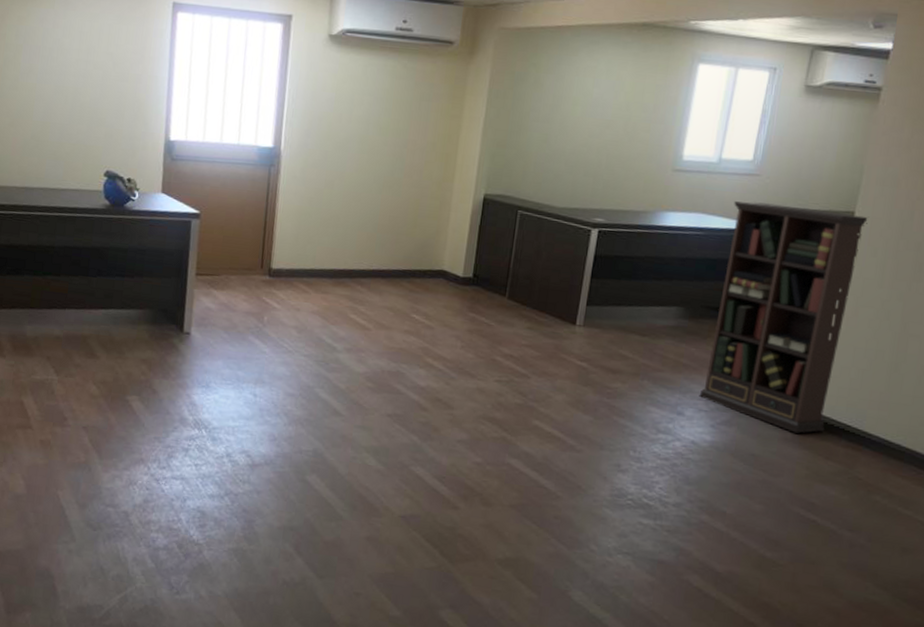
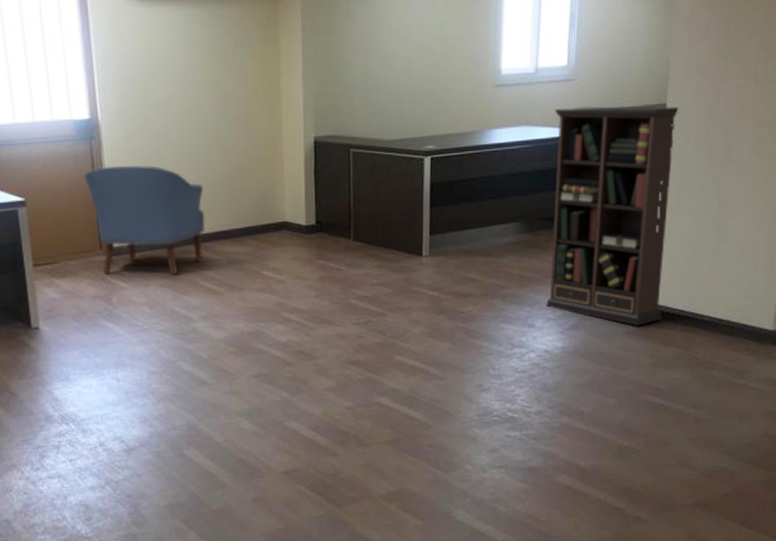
chair: none [257,192,369,304] -> present [84,165,205,275]

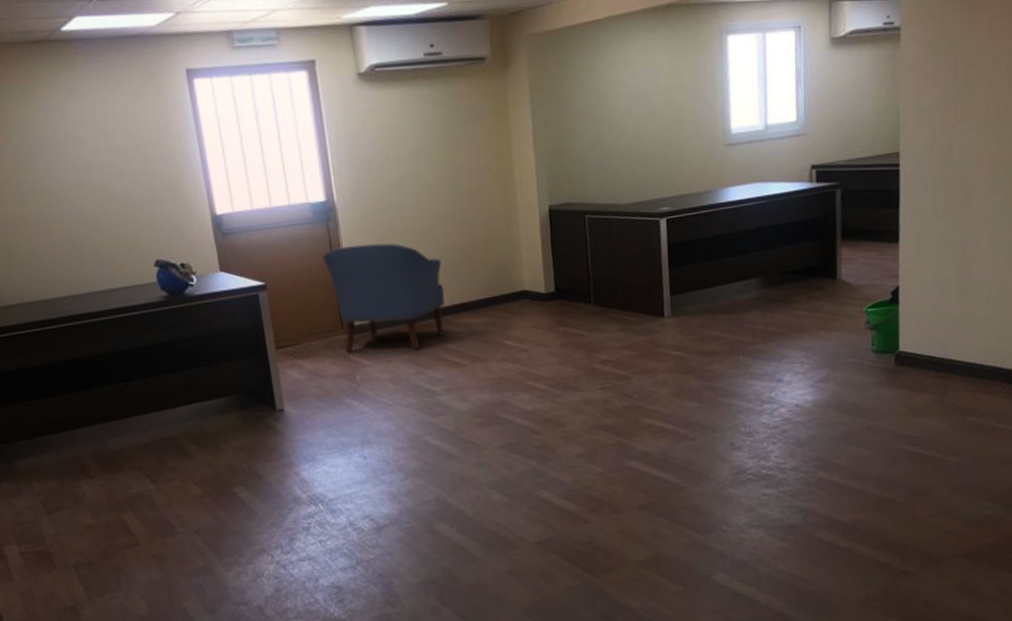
bookcase: present [546,106,680,326] -> none [788,154,914,375]

